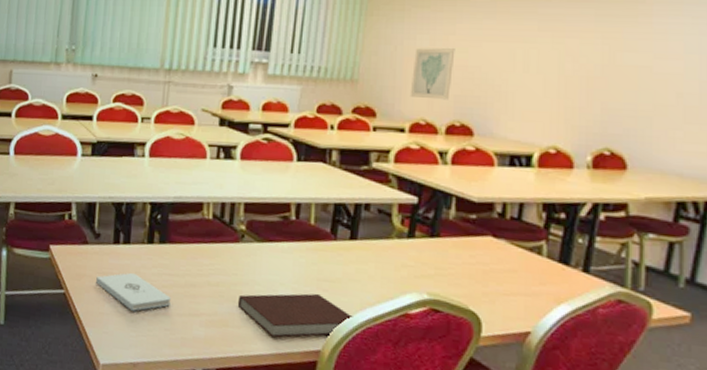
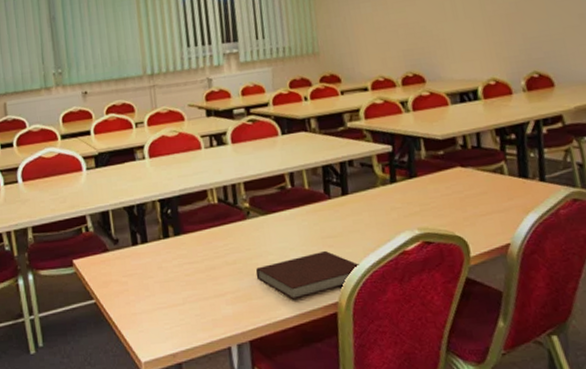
notepad: present [96,272,171,311] -> none [123,268,196,305]
wall art: present [409,47,455,100] -> none [362,9,399,59]

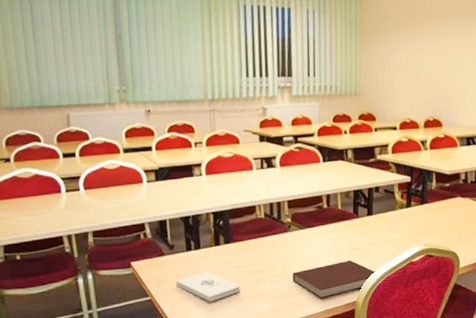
notepad: none [123,268,196,305] -> present [176,271,240,302]

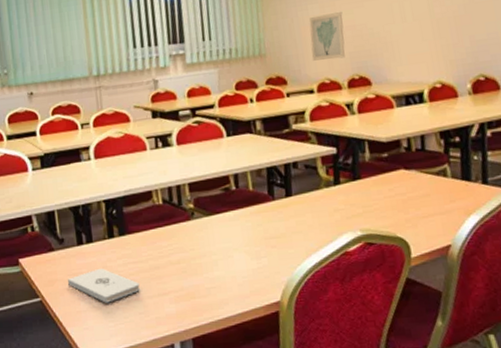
notebook: present [292,260,376,299] -> none [199,251,302,299]
wall art: none [397,62,425,103] -> present [309,11,345,61]

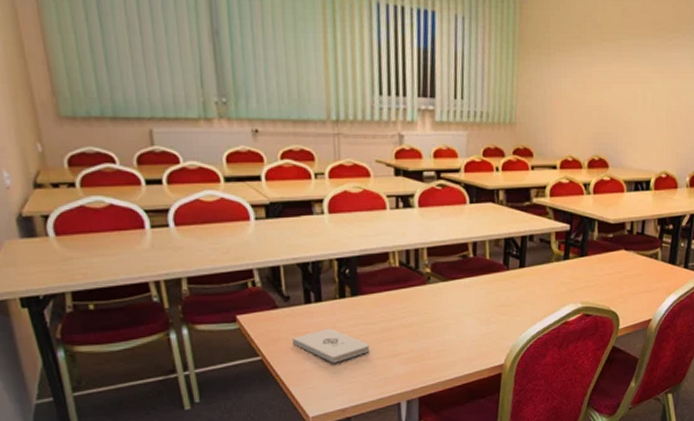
wall art: present [309,11,345,61] -> none [559,89,592,138]

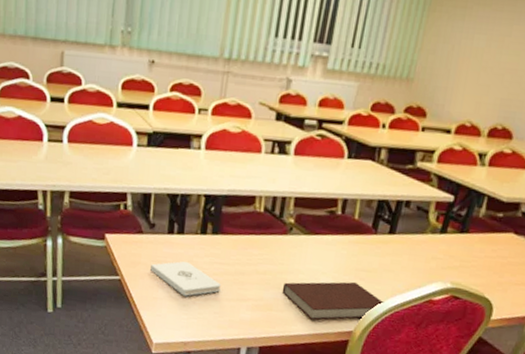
notebook: none [430,317,526,361] -> present [282,281,384,320]

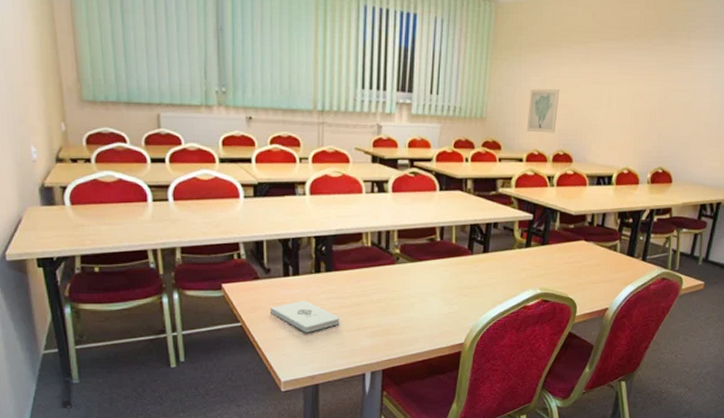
notebook: present [282,281,384,320] -> none [396,299,487,338]
wall art: none [460,48,509,103] -> present [526,88,560,133]

